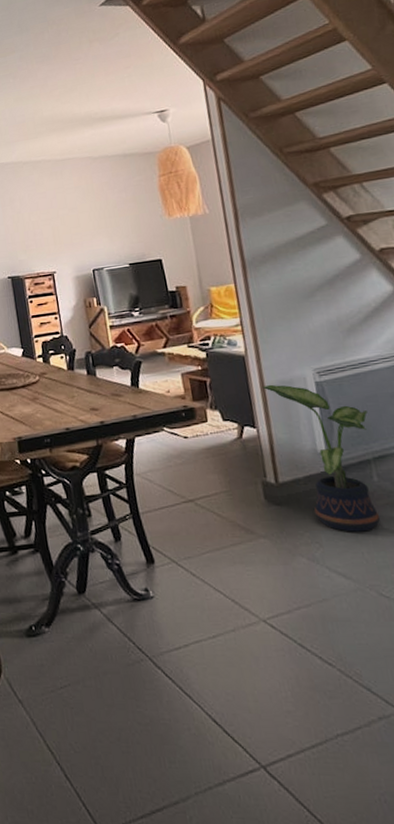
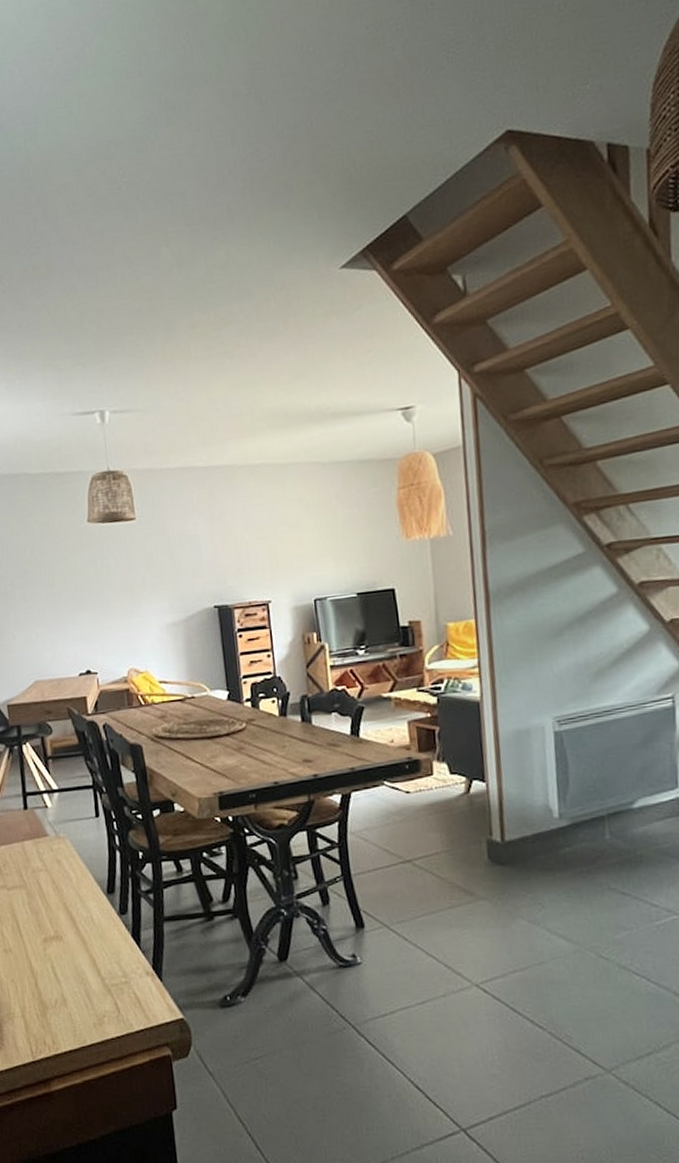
potted plant: present [263,384,381,532] -> none [497,734,609,893]

